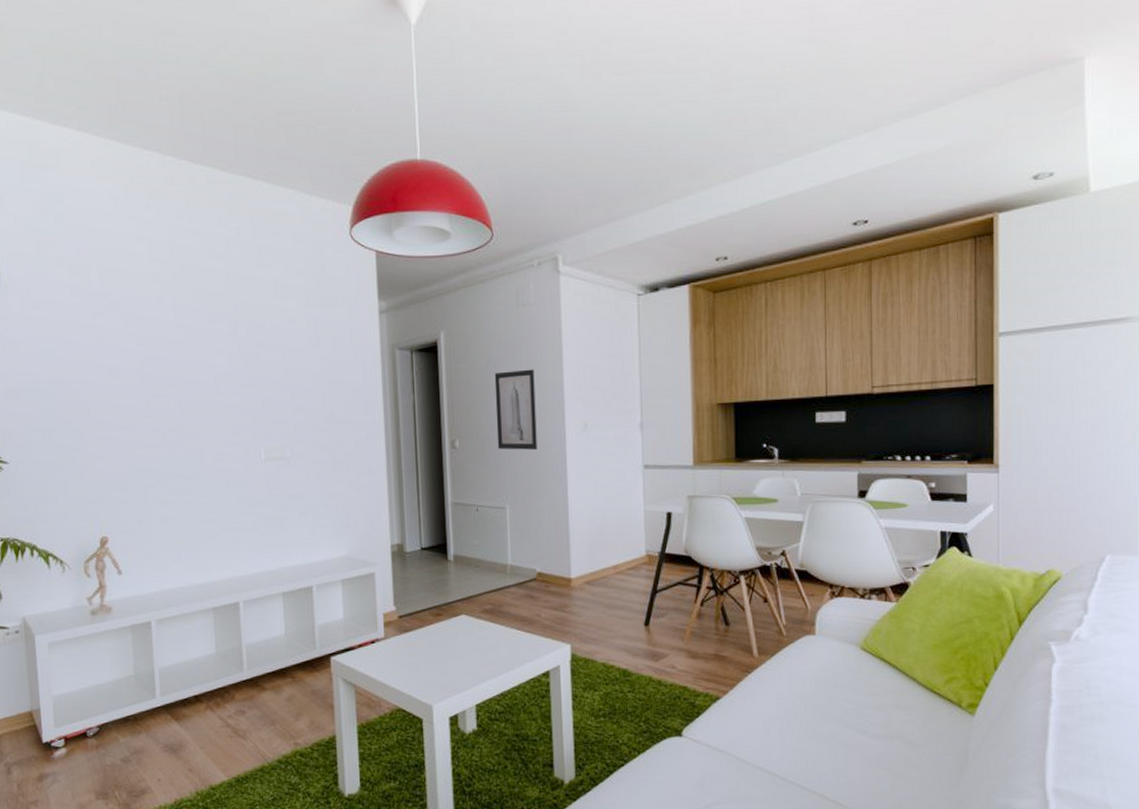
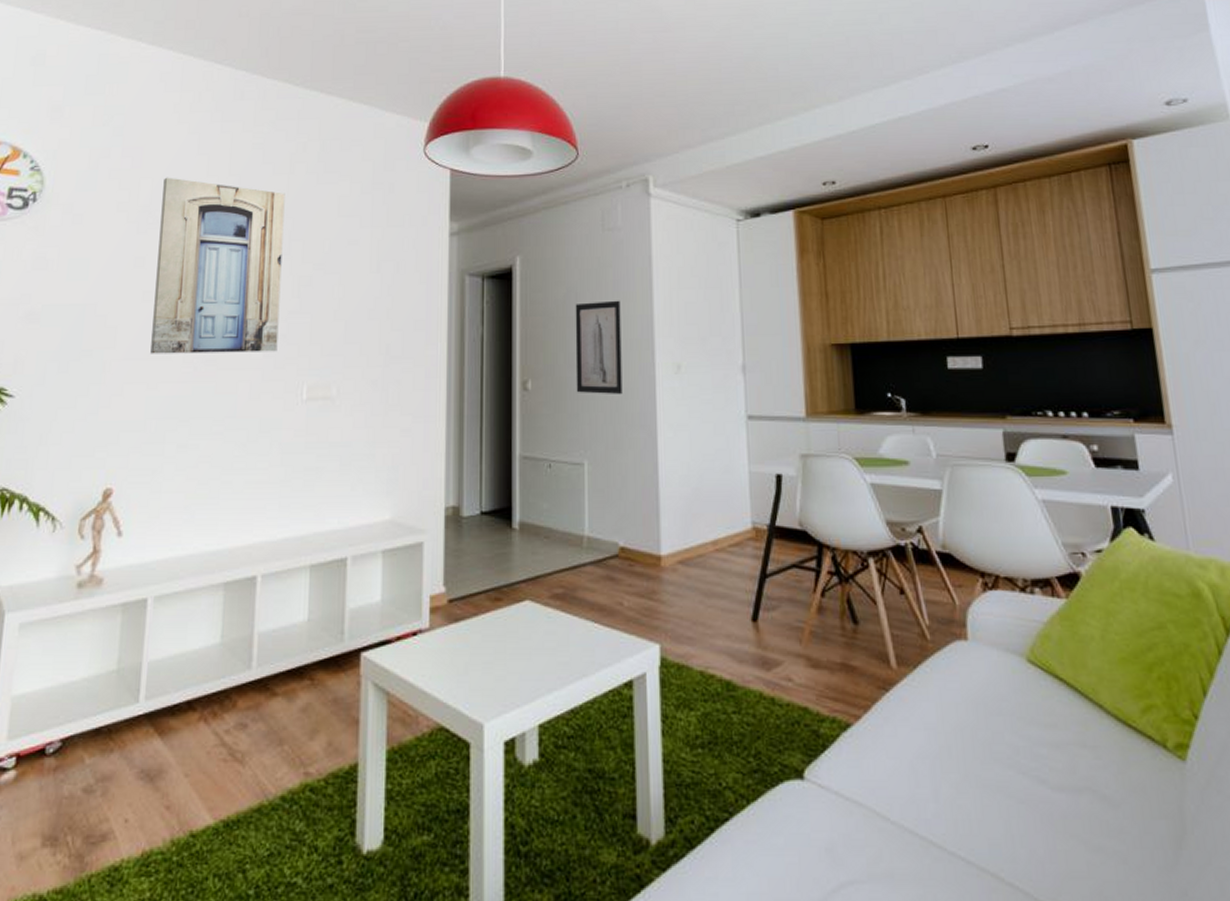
wall art: none [110,262,235,424] -> present [150,177,285,354]

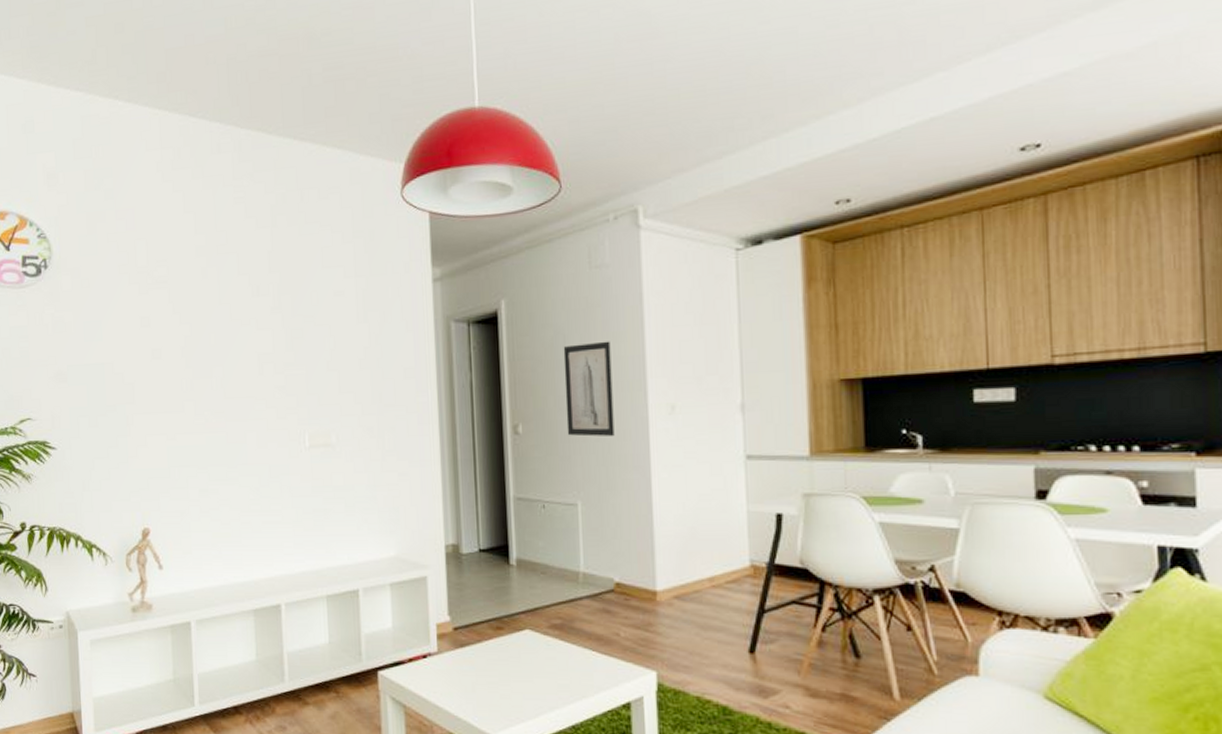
wall art: present [150,177,285,354] -> none [157,237,278,408]

